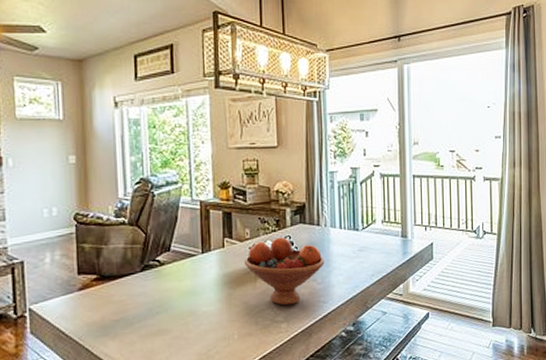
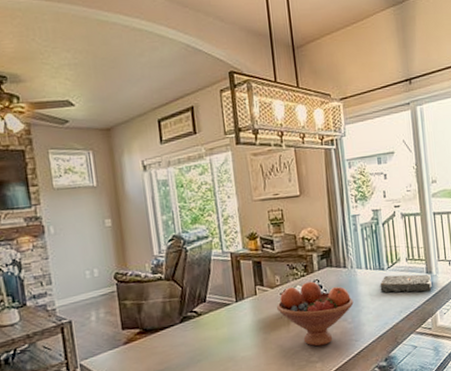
book: none [353,236,406,257] -> present [380,274,432,293]

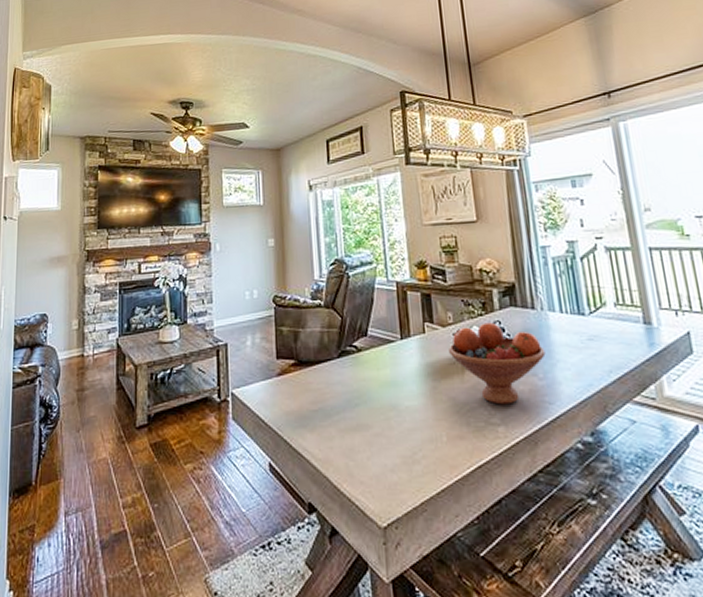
book: present [380,274,432,293] -> none [579,322,653,350]

